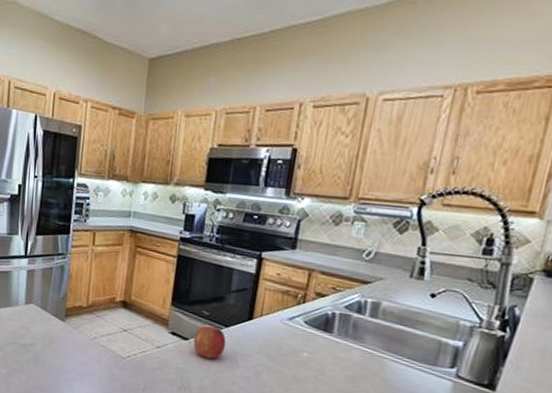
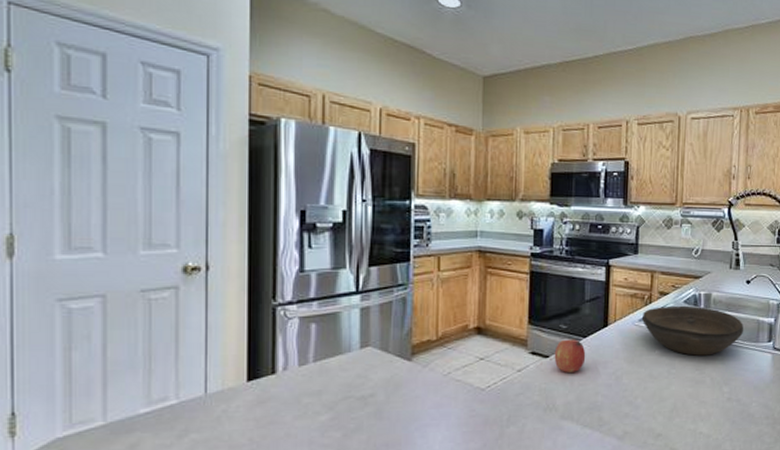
bowl: none [291,308,419,370] -> present [641,305,744,357]

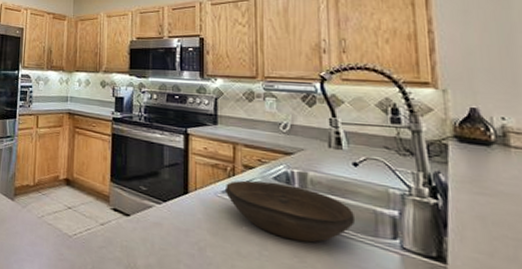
fruit: present [554,339,586,372] -> none [135,200,166,235]

